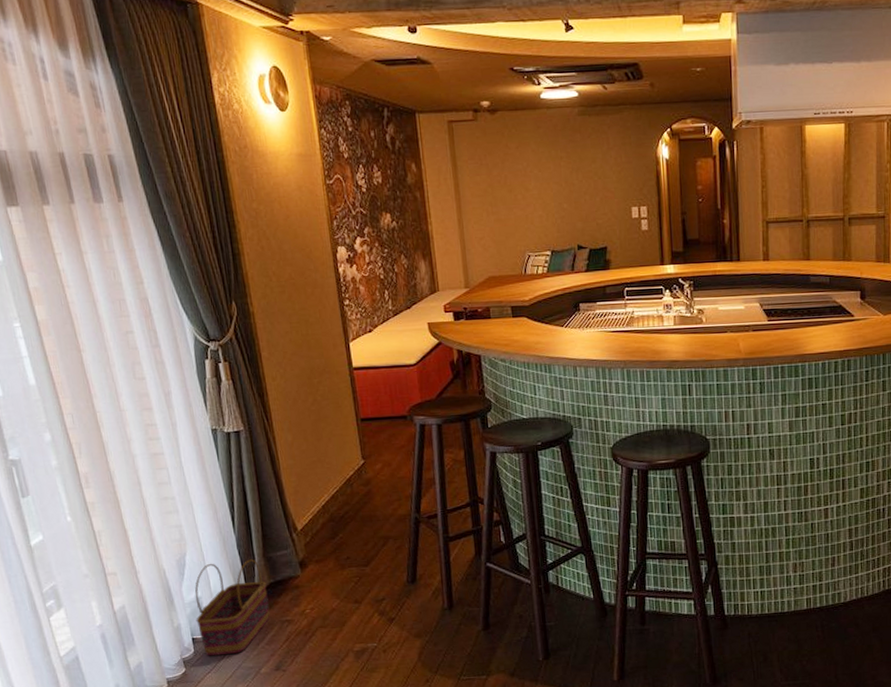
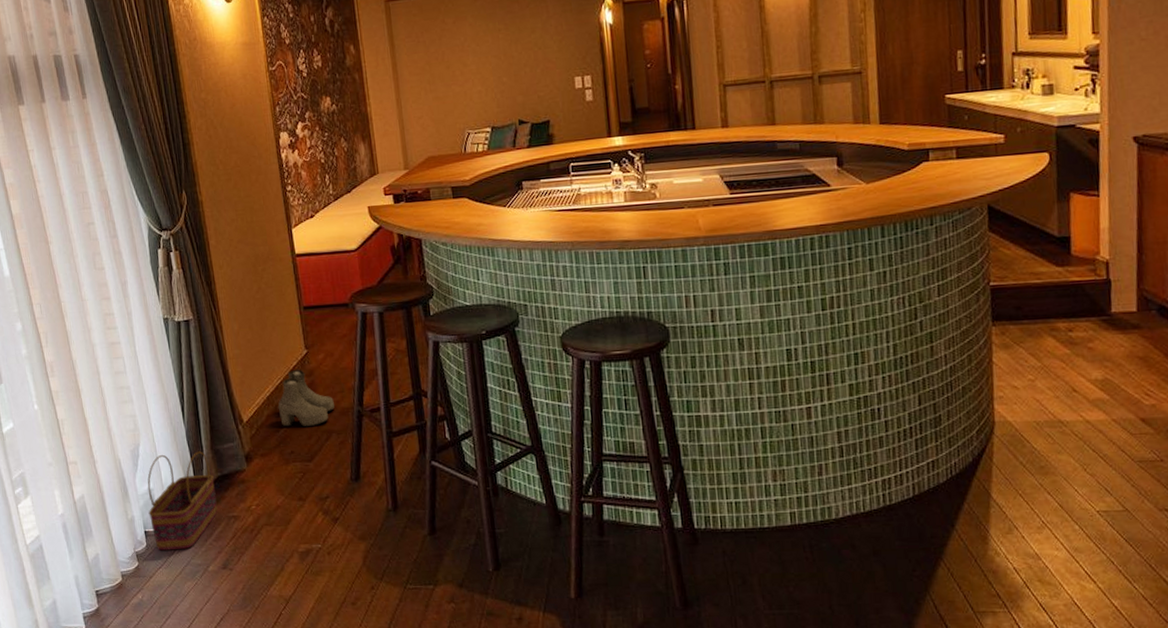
boots: none [333,478,392,534] -> present [278,369,334,427]

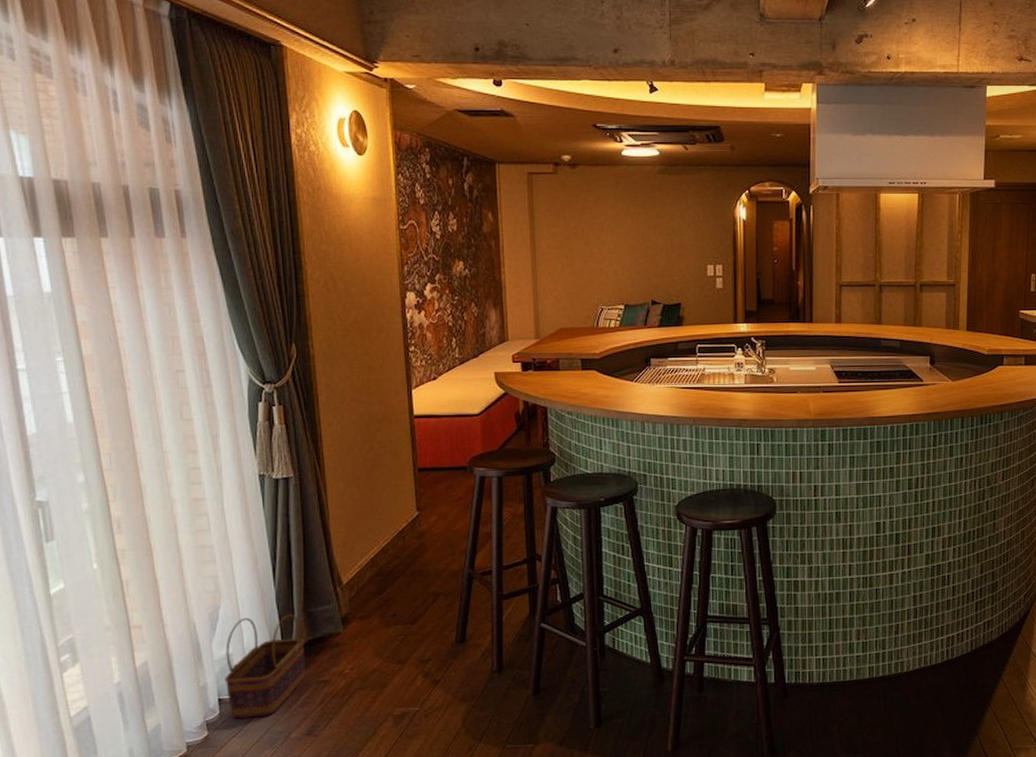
boots: present [278,369,334,427] -> none [382,531,444,590]

